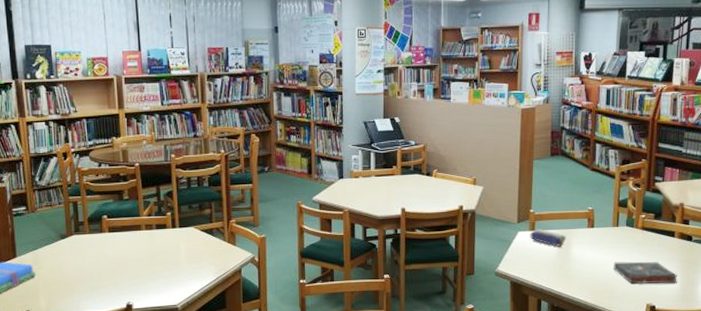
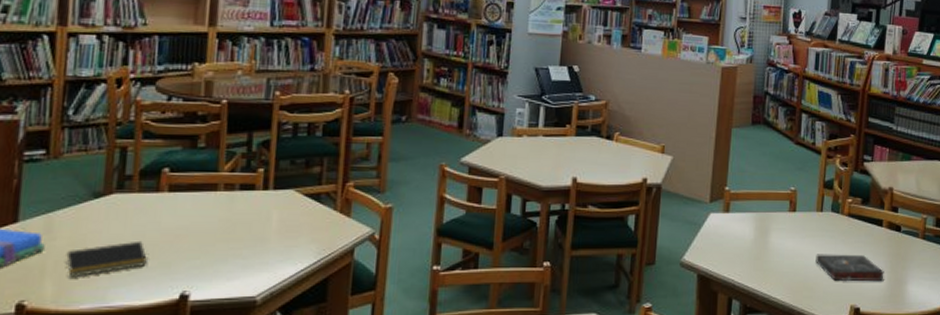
notepad: none [50,267,102,294] -> present [65,240,147,278]
pencil case: present [530,229,566,247] -> none [723,211,765,233]

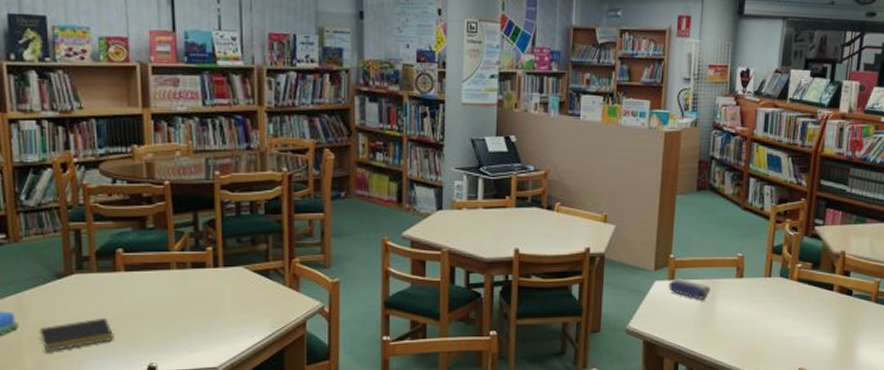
pencil case: none [723,211,765,233] -> present [668,278,711,300]
book: present [815,254,884,282] -> none [763,318,834,346]

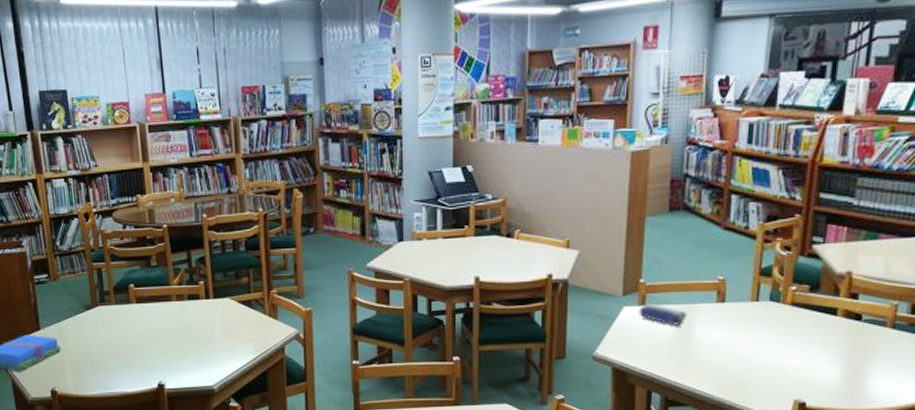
notepad: present [39,317,113,353] -> none [76,342,131,371]

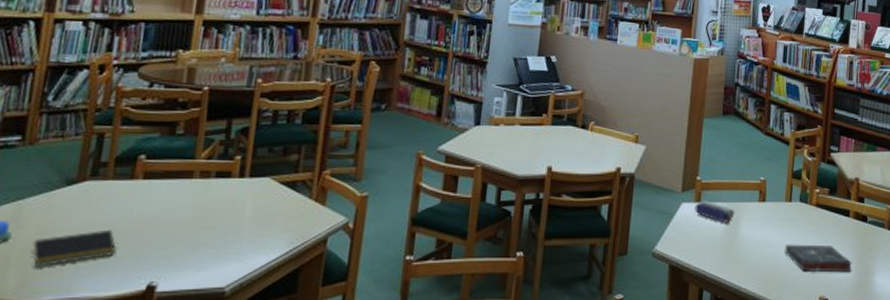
notepad: none [76,342,131,371] -> present [31,229,116,268]
book: none [750,346,839,375] -> present [785,244,852,273]

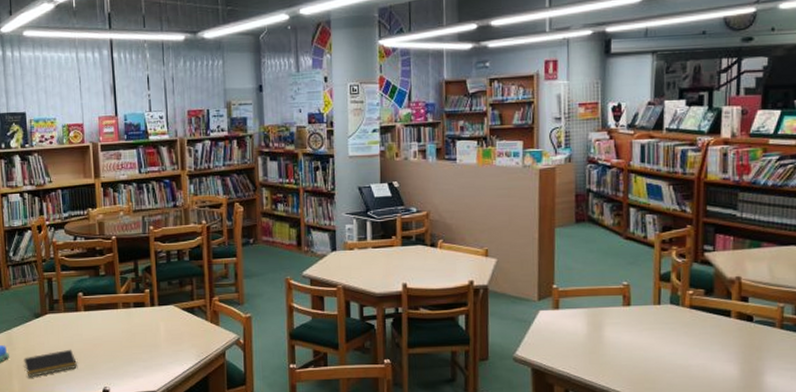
pencil case: present [695,200,735,223] -> none [553,307,597,328]
book: present [785,244,852,273] -> none [656,346,736,374]

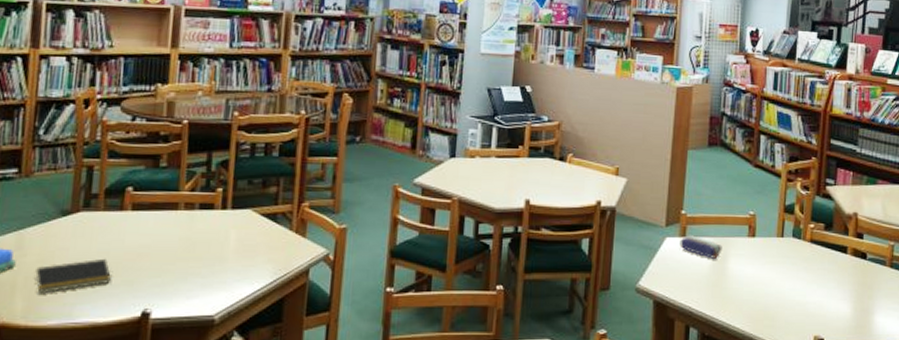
pencil case: none [553,307,597,328] -> present [680,235,723,259]

